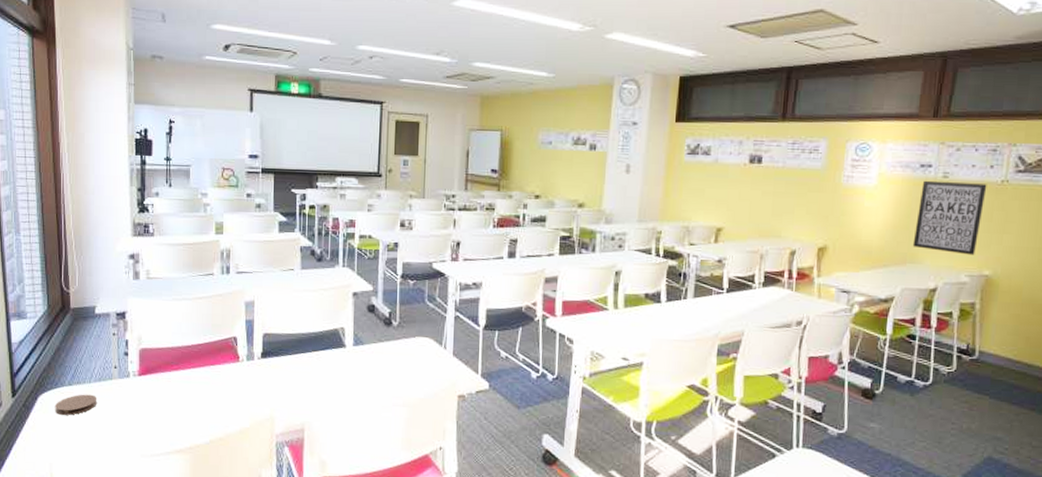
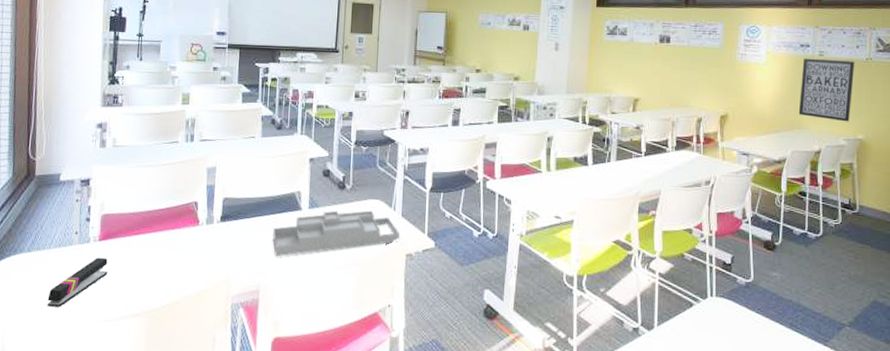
coaster: present [54,394,98,415] -> none [11,260,56,282]
stapler: none [91,392,150,441] -> present [47,257,108,307]
desk organizer: none [316,348,451,396] -> present [272,210,400,257]

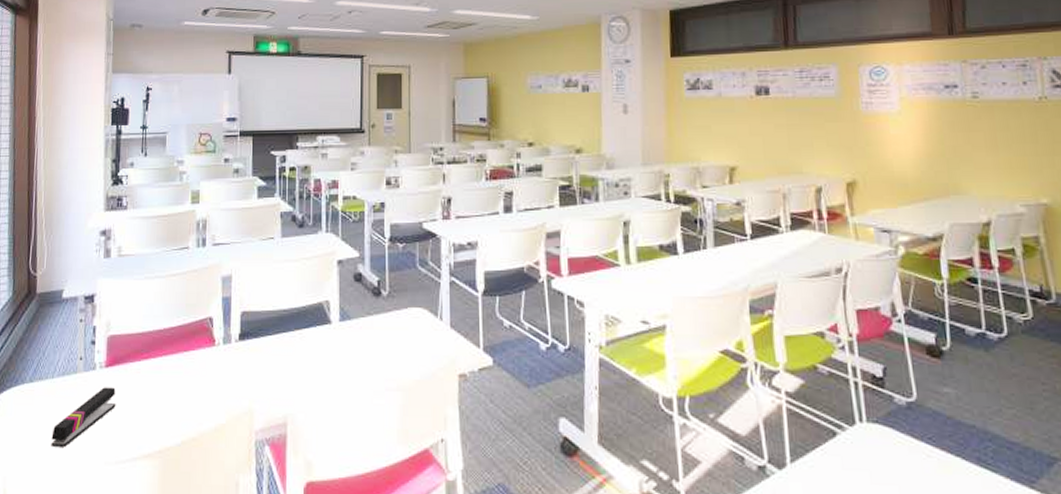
desk organizer: present [272,210,400,257] -> none [299,321,449,382]
wall art: present [798,58,855,122] -> none [950,101,1027,182]

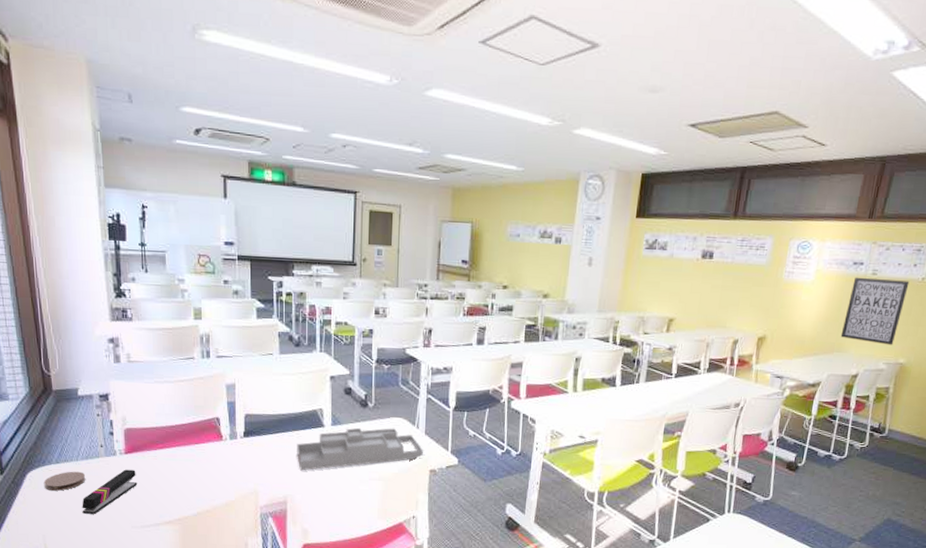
coaster: none [13,391,60,417] -> present [43,471,86,491]
desk organizer: none [299,321,449,382] -> present [297,427,423,471]
wall art: none [950,101,1027,182] -> present [840,277,910,346]

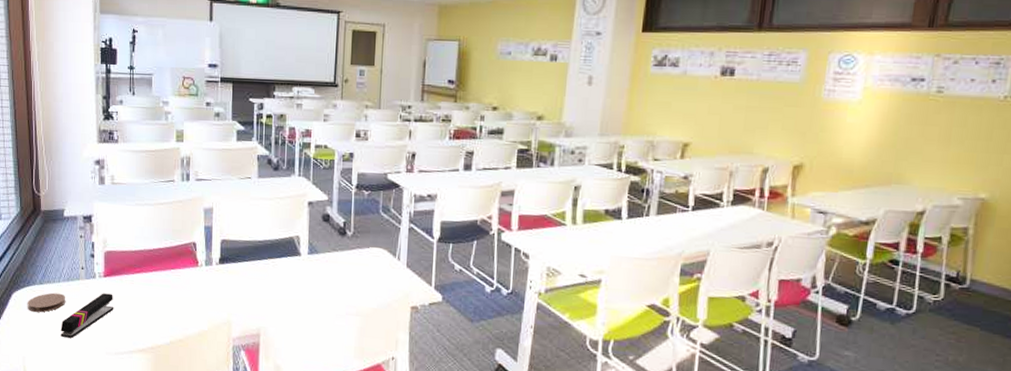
desk organizer: present [297,427,423,471] -> none [272,257,404,302]
wall art: present [840,277,910,346] -> none [899,95,988,177]

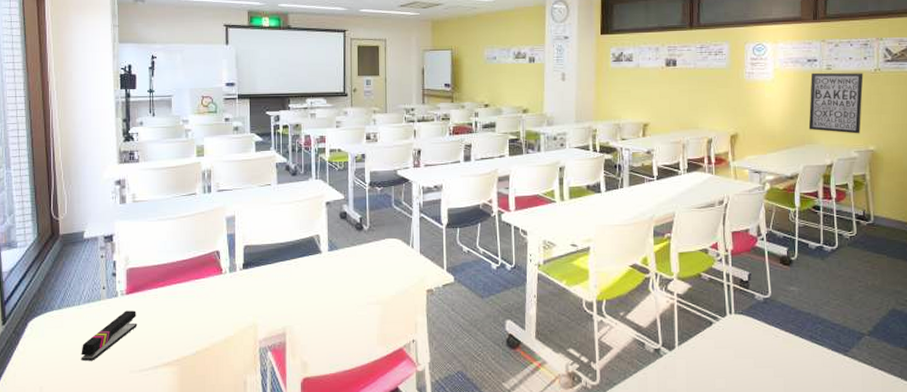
coaster: present [27,292,66,313] -> none [44,316,87,338]
wall art: none [899,95,988,177] -> present [808,72,864,134]

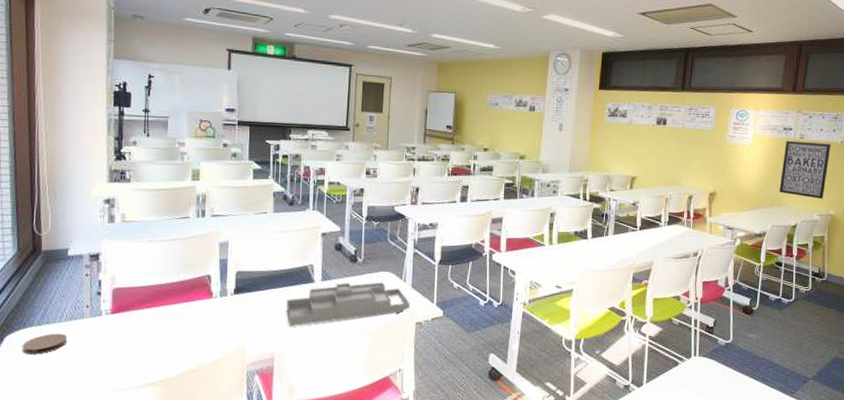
coaster: none [44,316,87,338] -> present [22,333,68,354]
stapler: present [81,310,138,360] -> none [60,330,122,378]
desk organizer: none [295,249,419,300] -> present [286,282,410,327]

